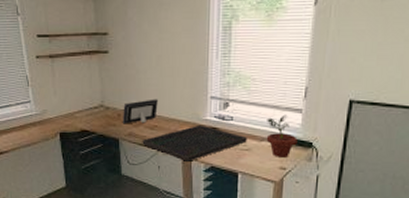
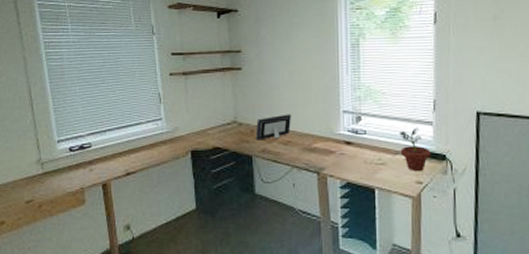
monitor: present [142,124,247,163] -> none [276,139,381,179]

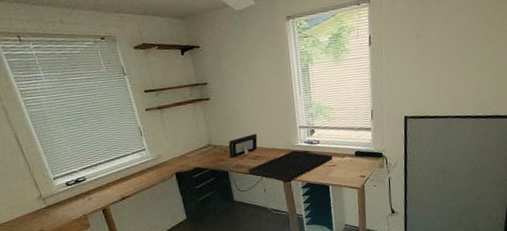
monitor: none [276,139,381,179] -> present [248,150,332,183]
potted plant: present [399,127,431,171] -> none [345,133,371,168]

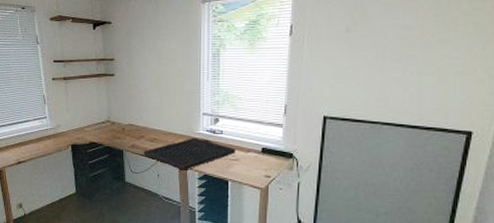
picture frame: present [228,133,258,158] -> none [126,115,157,137]

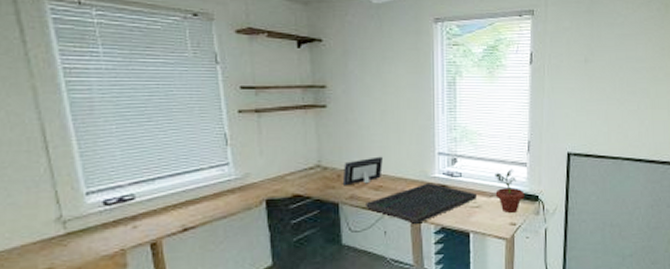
picture frame: none [126,115,157,137] -> present [342,156,383,186]
potted plant: none [252,129,280,167] -> present [495,169,525,213]

